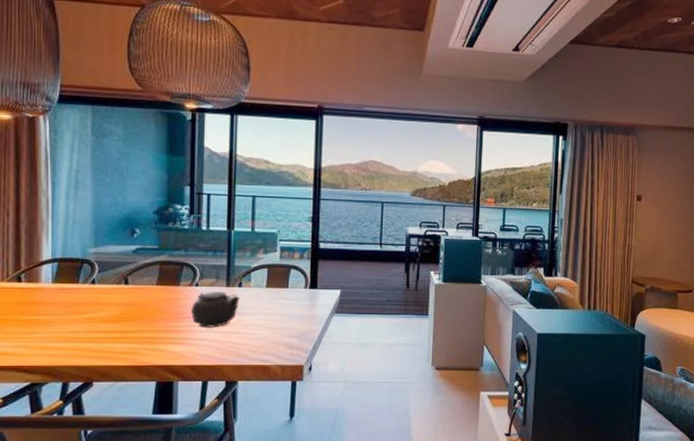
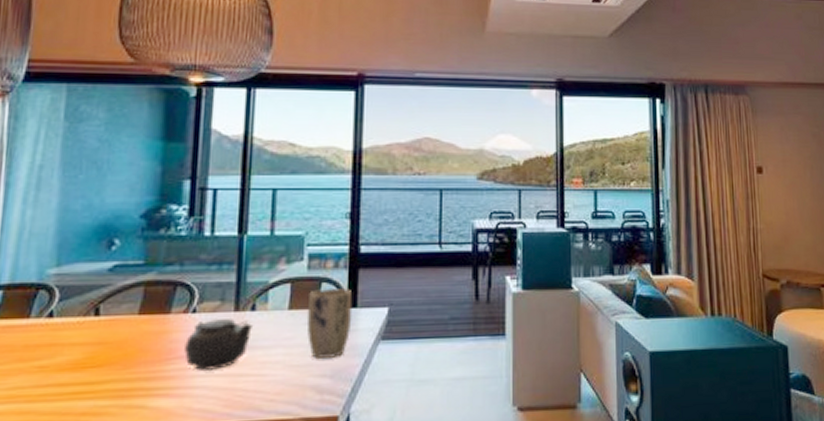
plant pot: none [279,274,314,324] -> present [306,289,353,358]

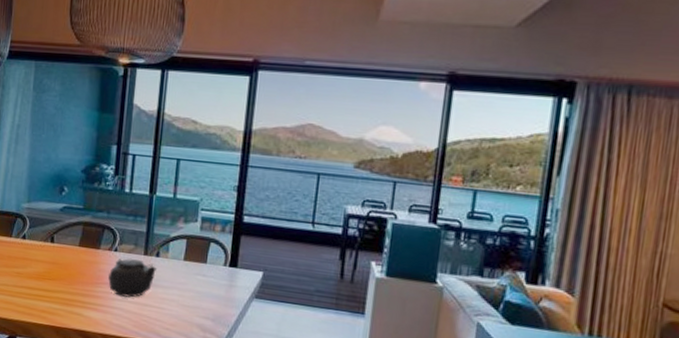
plant pot: present [306,289,353,358] -> none [196,247,234,306]

